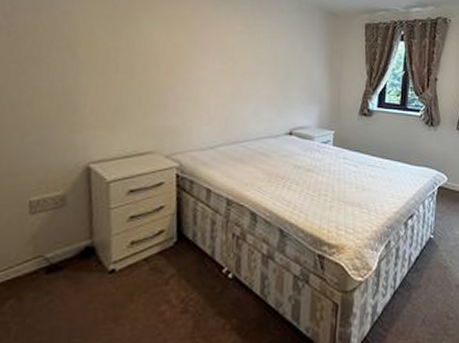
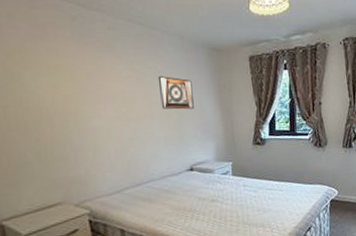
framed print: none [269,34,304,71] -> present [157,76,194,110]

